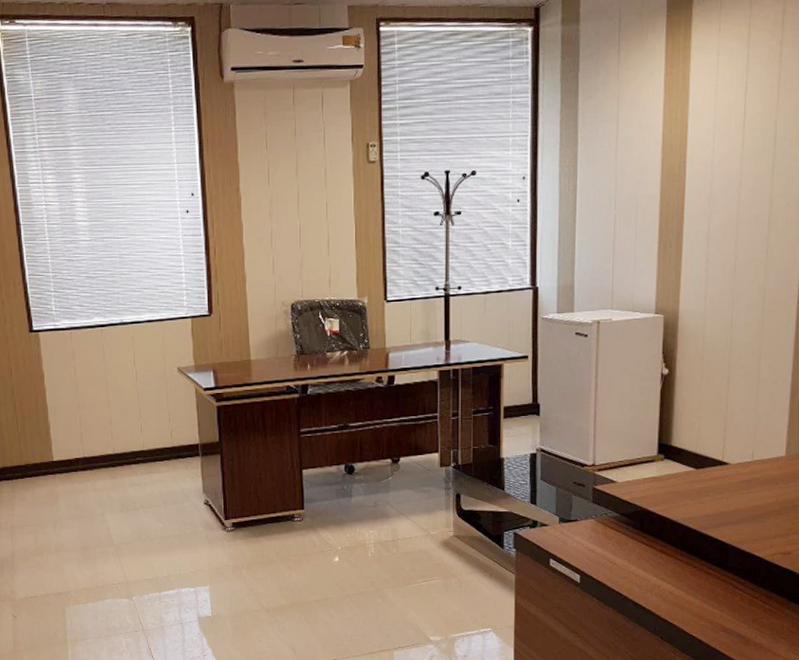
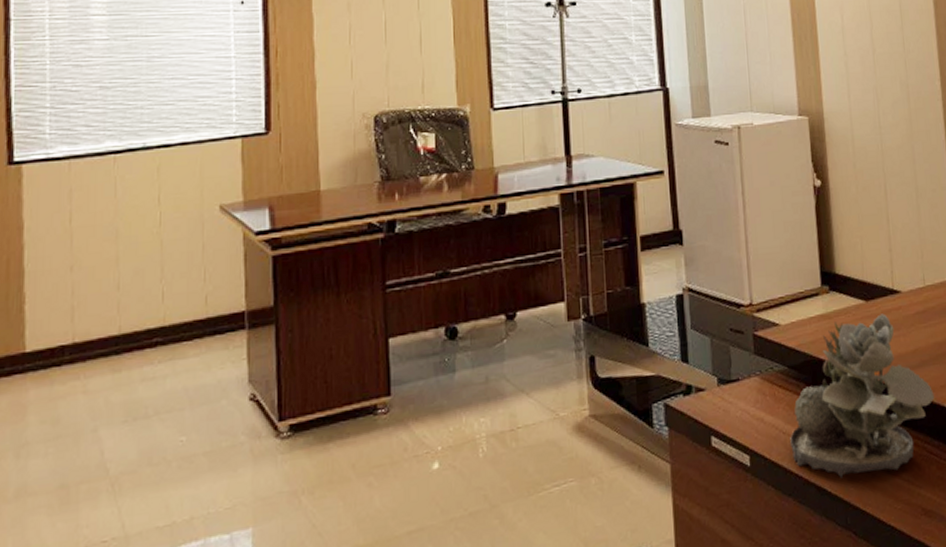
succulent plant: none [615,480,747,599] -> present [790,313,935,479]

